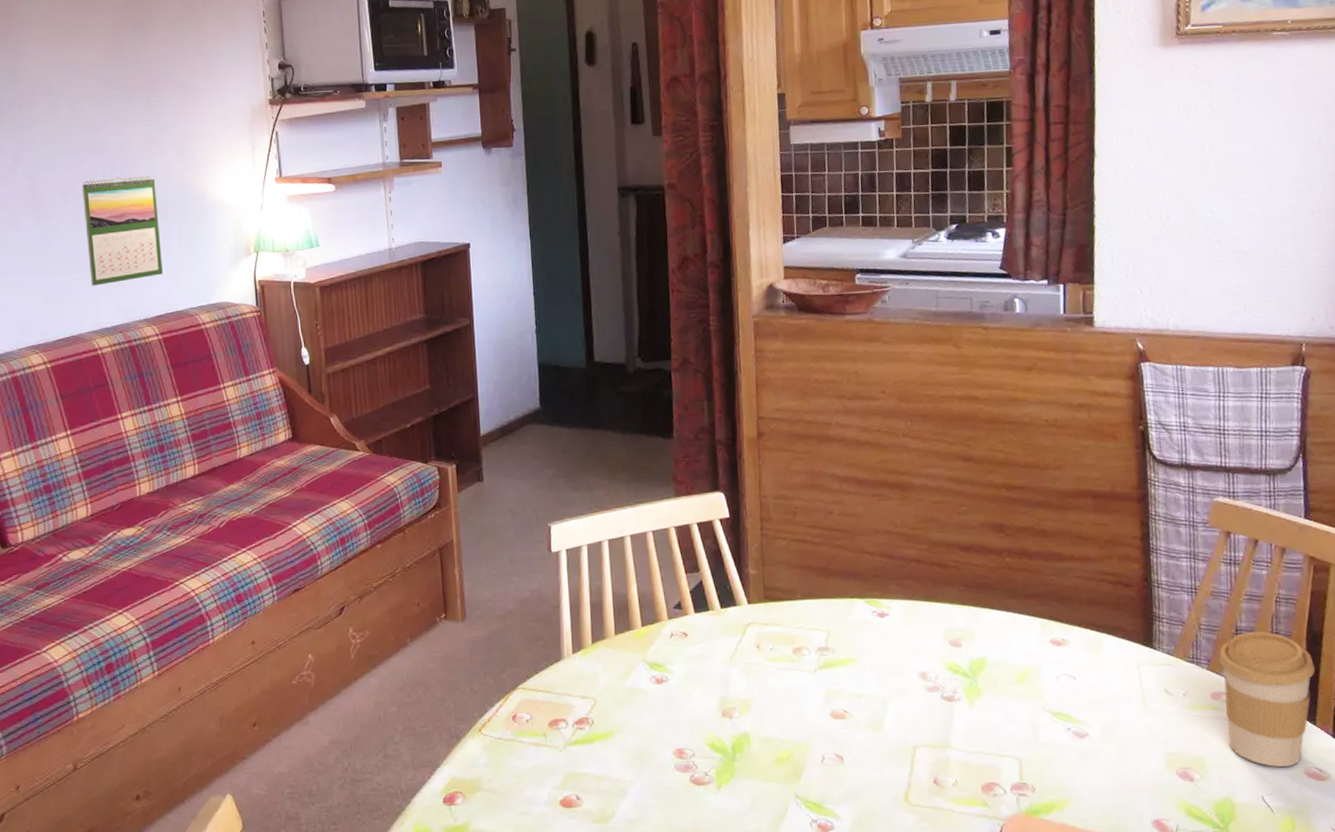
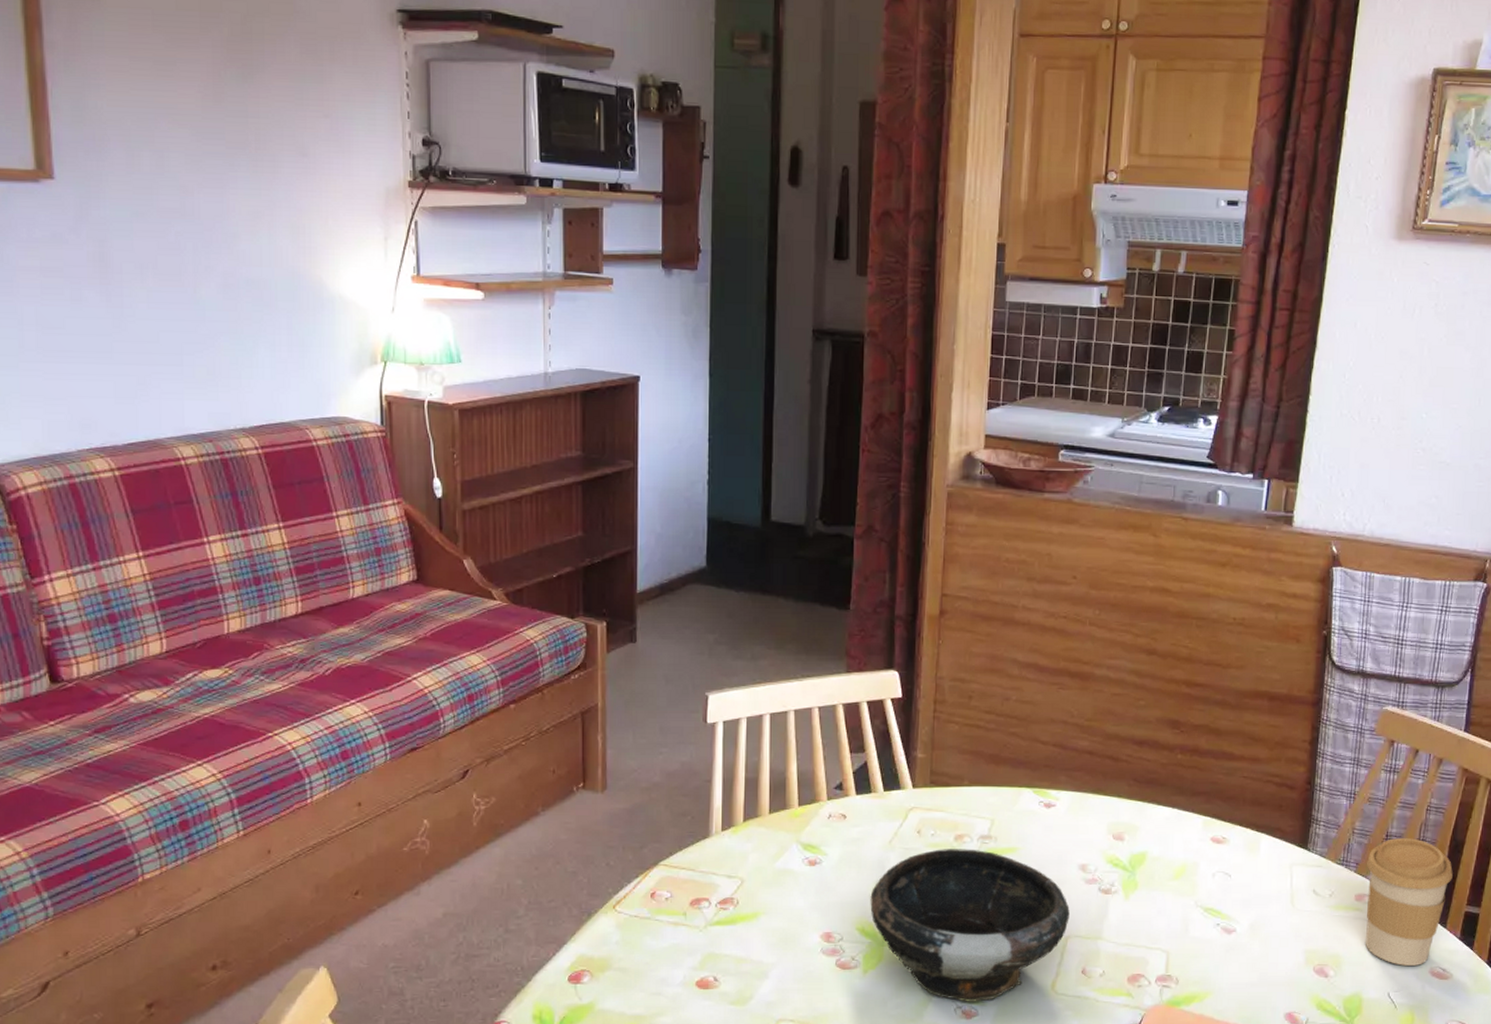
calendar: present [82,176,163,286] -> none [166,253,266,384]
bowl: none [717,661,915,815] -> present [870,849,1070,1002]

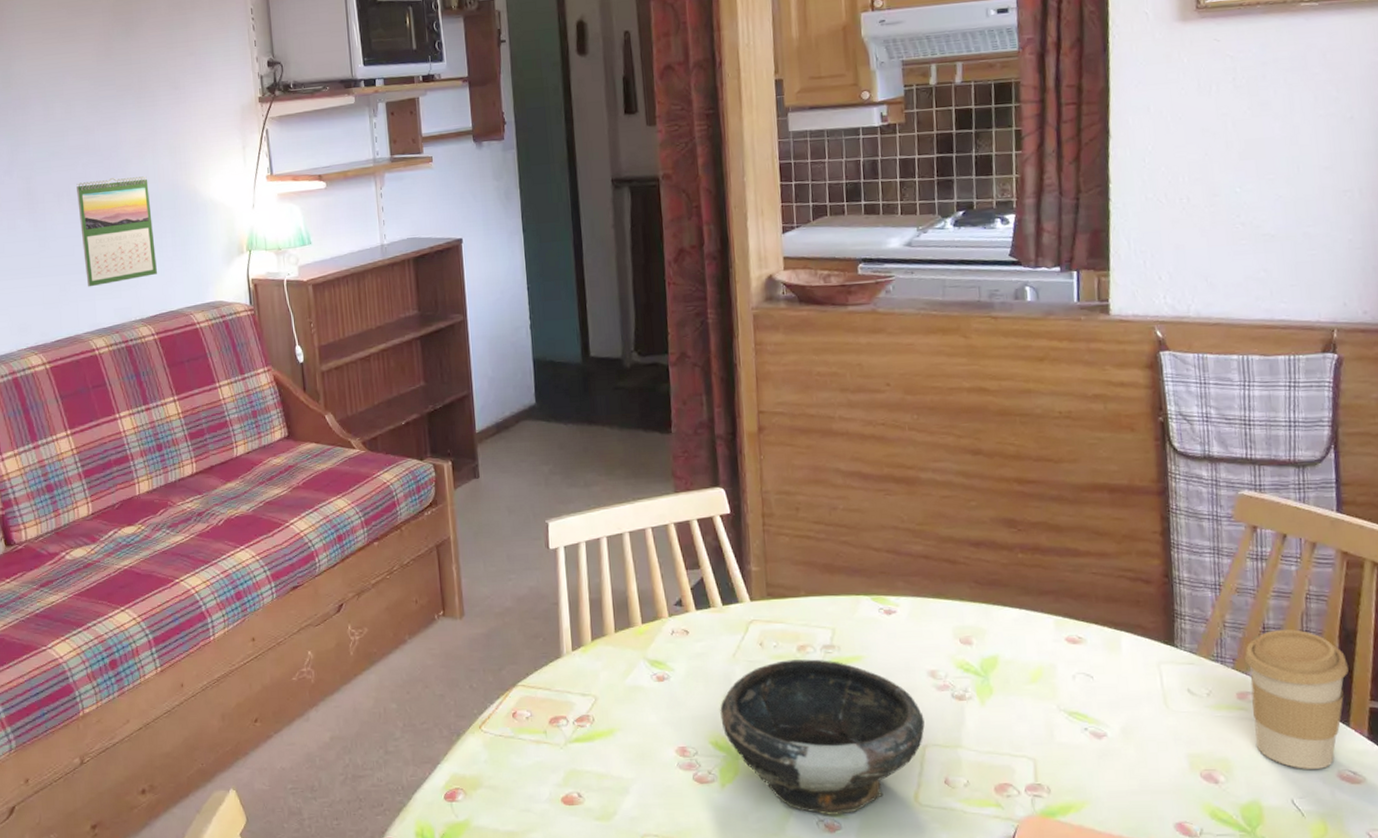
calendar: none [166,253,266,384] -> present [76,176,157,287]

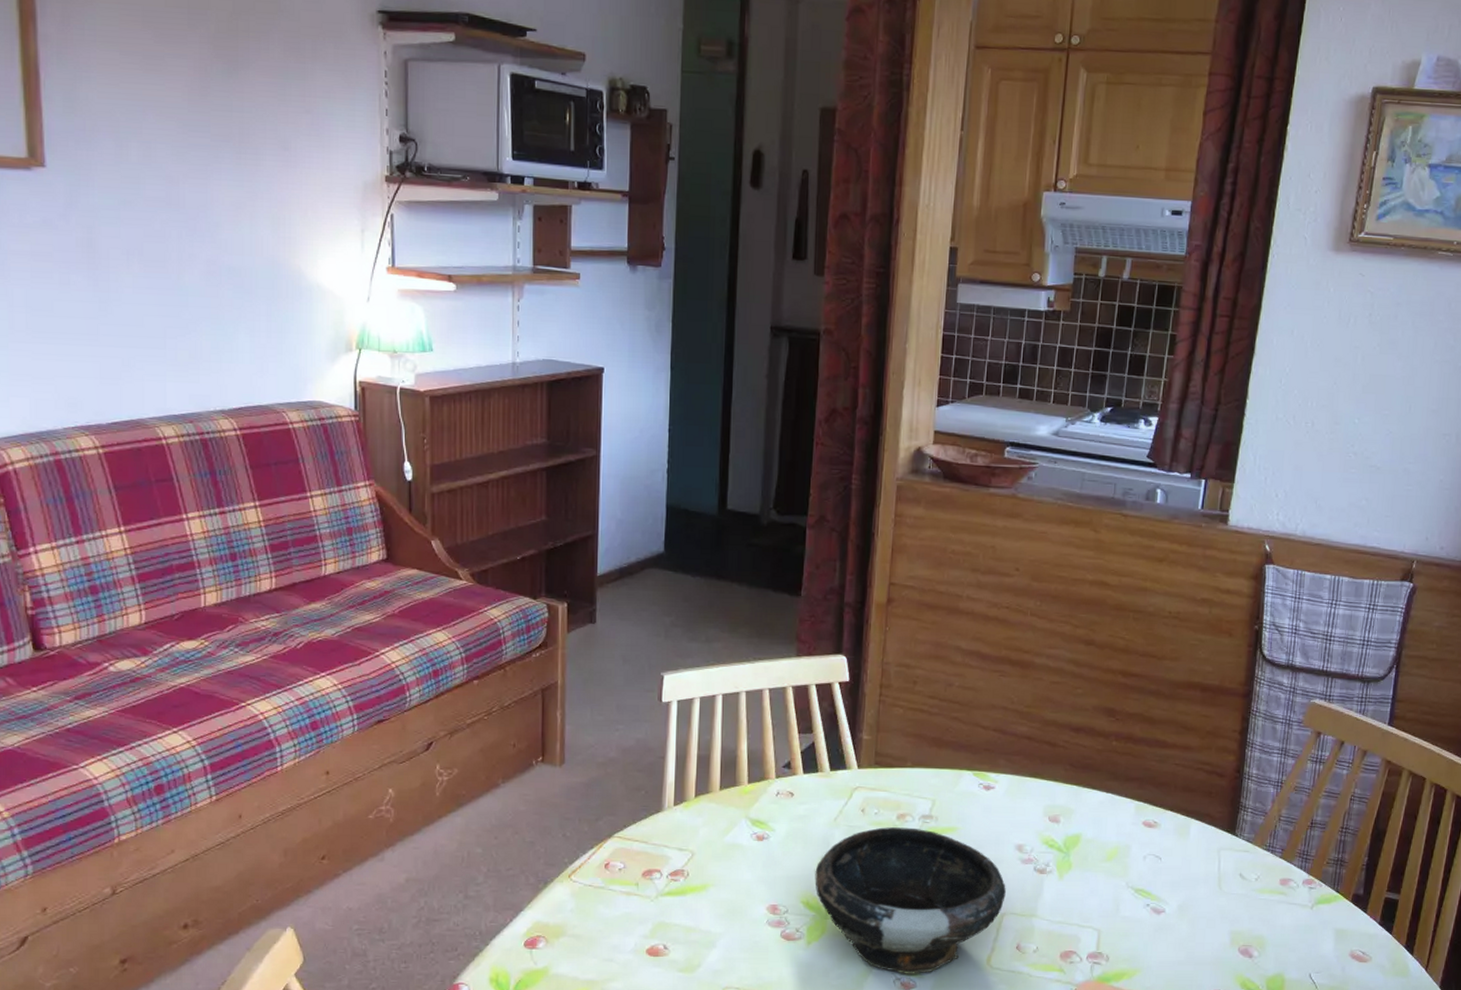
calendar: present [76,176,157,287] -> none [152,241,245,366]
coffee cup: present [1245,629,1349,769] -> none [1289,826,1374,948]

